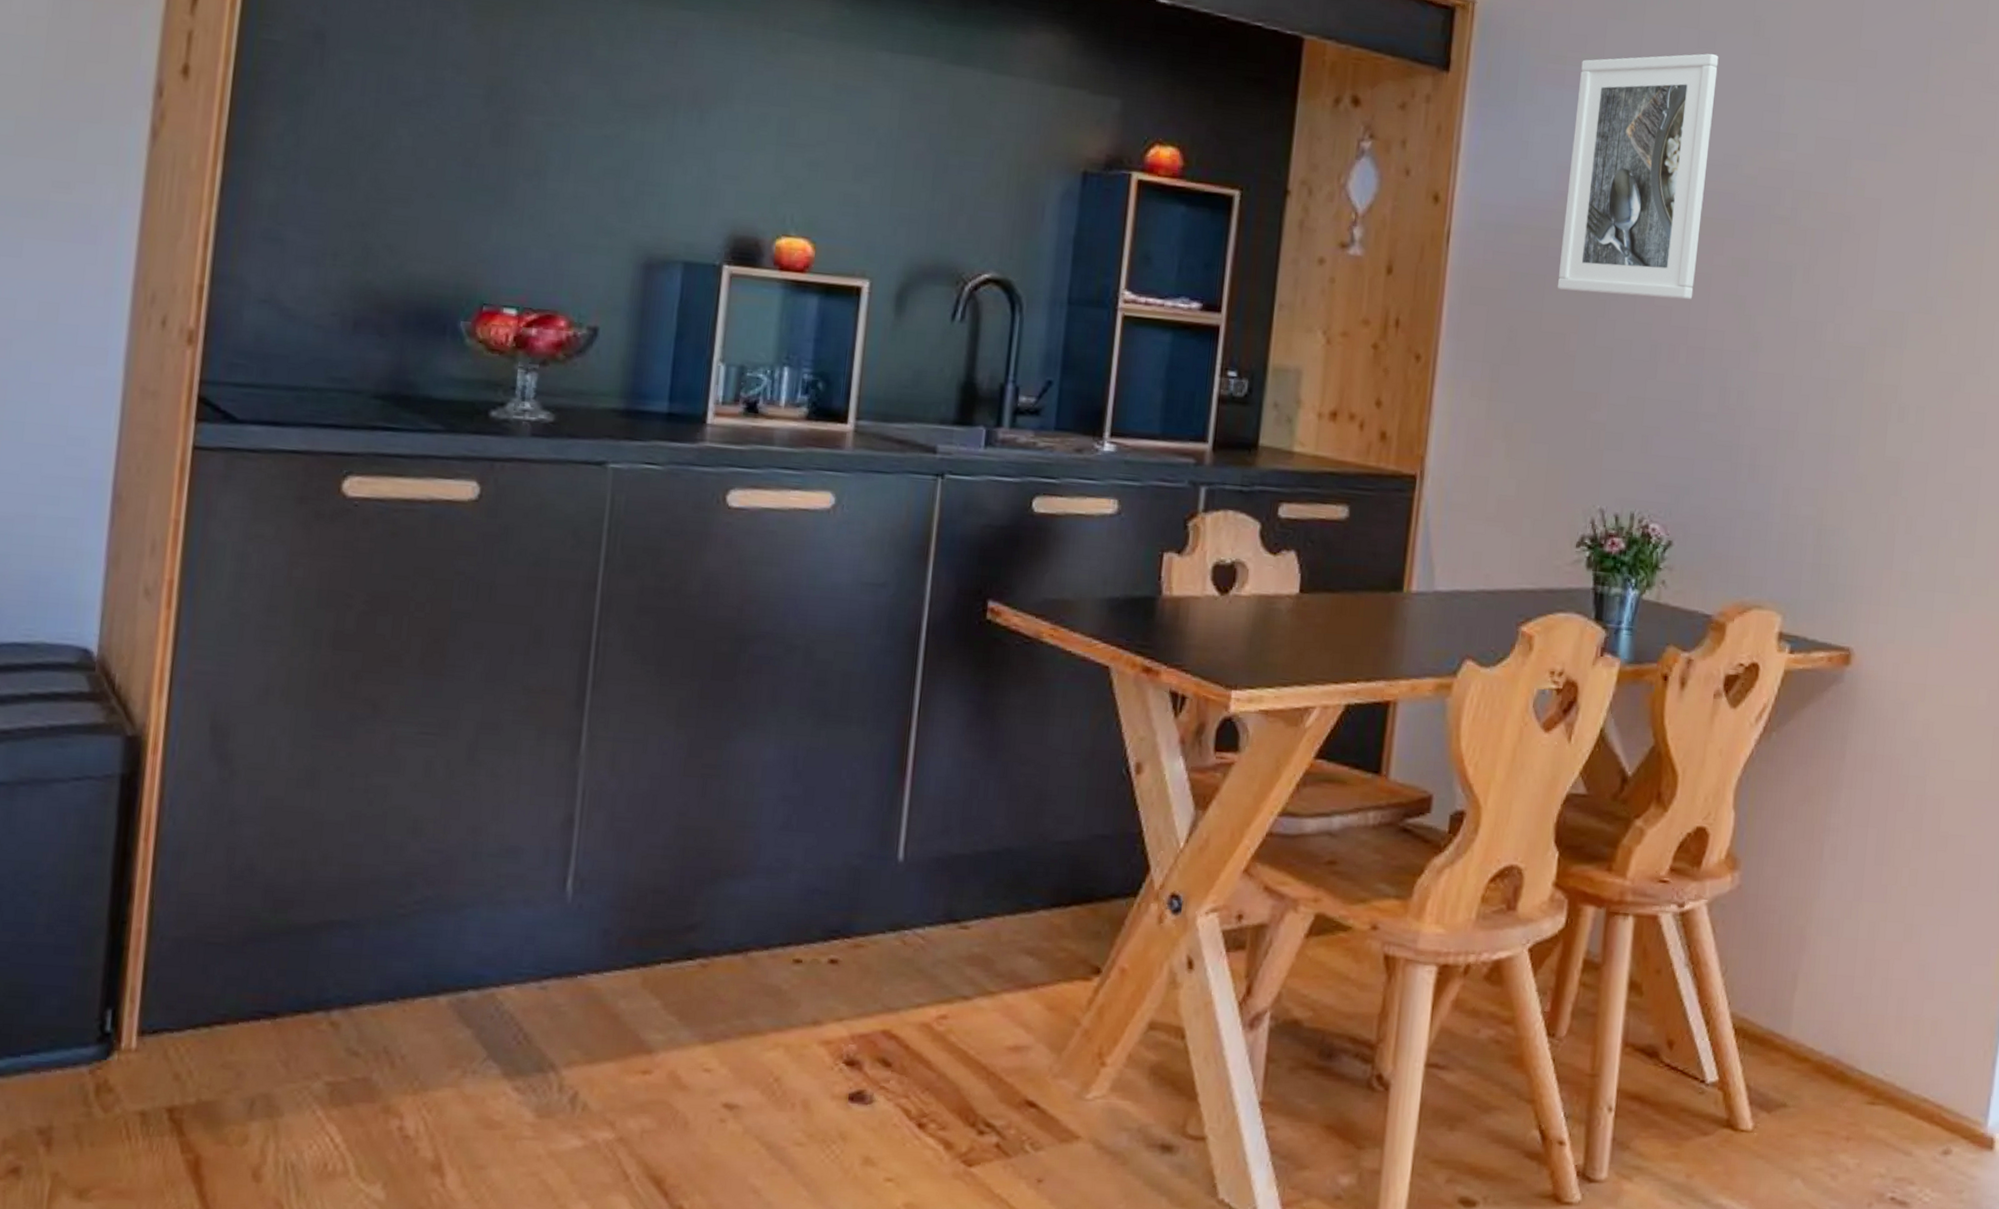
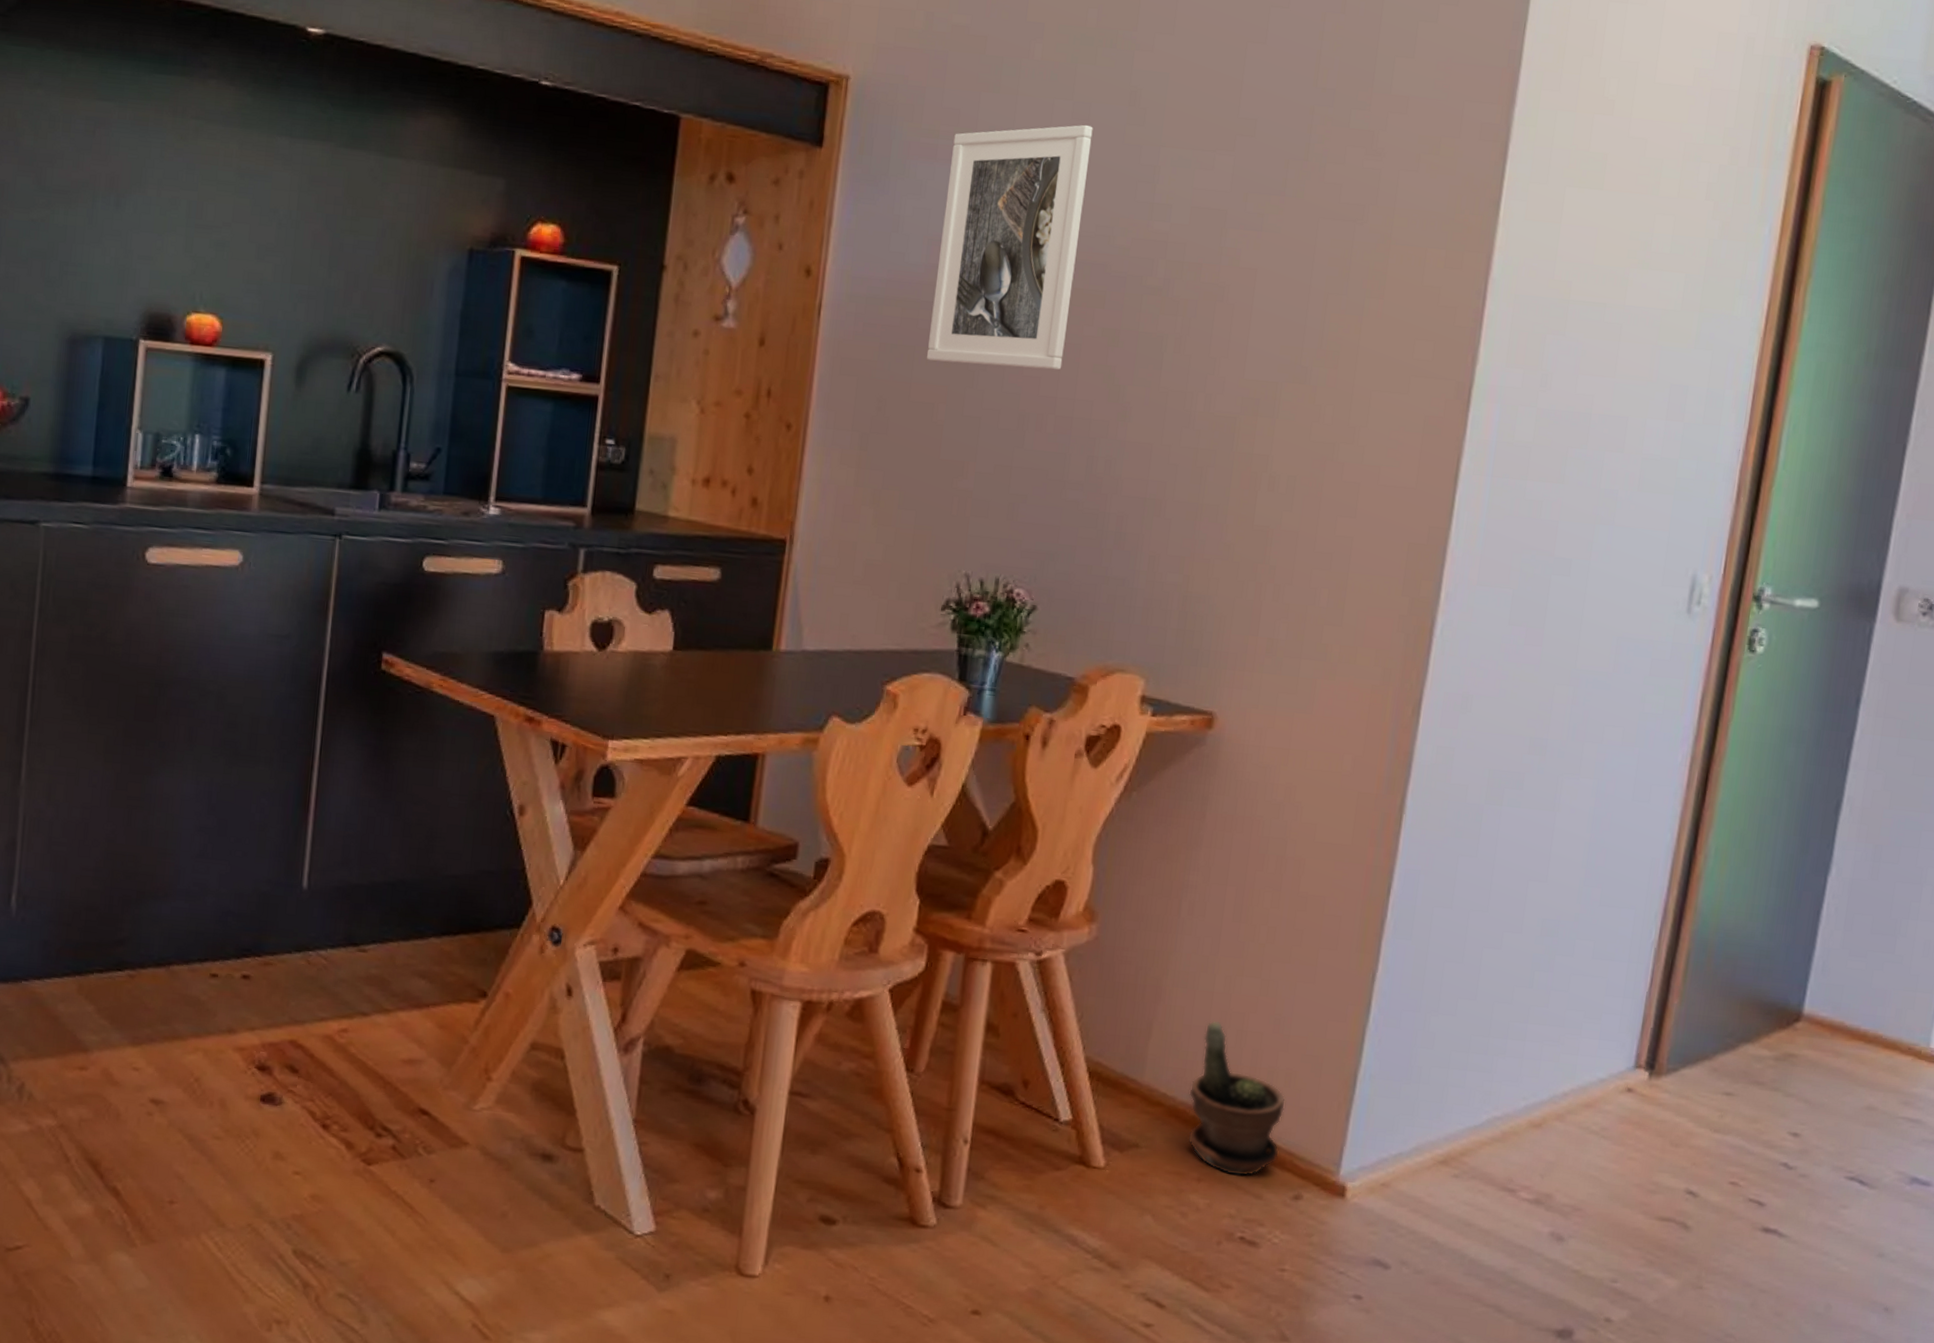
potted plant: none [1836,969,1932,1133] -> present [1188,1020,1285,1177]

